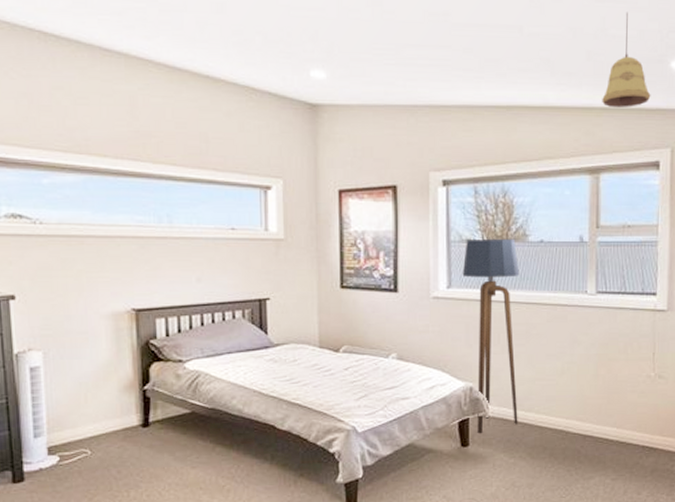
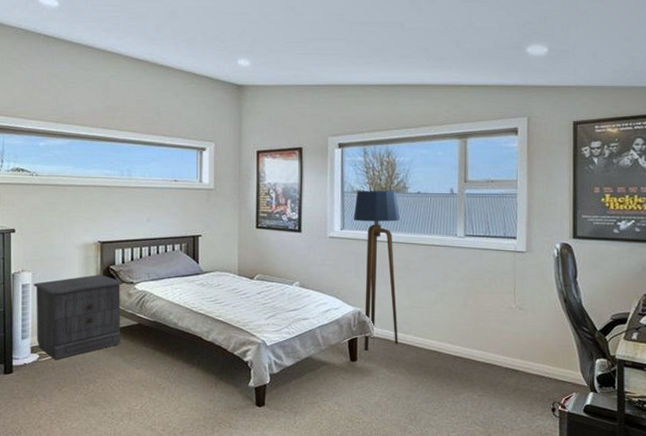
nightstand: none [45,352,169,463] -> present [33,275,123,360]
pendant light: present [602,12,651,108] -> none [469,9,510,86]

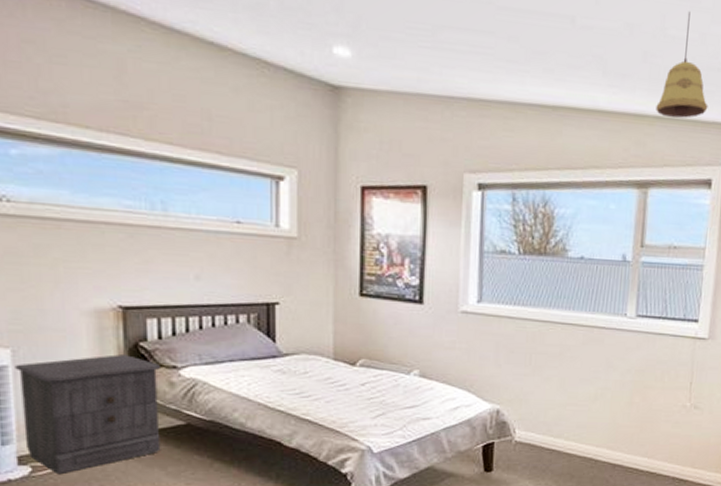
floor lamp: present [353,191,400,351] -> none [494,251,556,459]
pendant light: none [469,9,510,86] -> present [656,11,708,119]

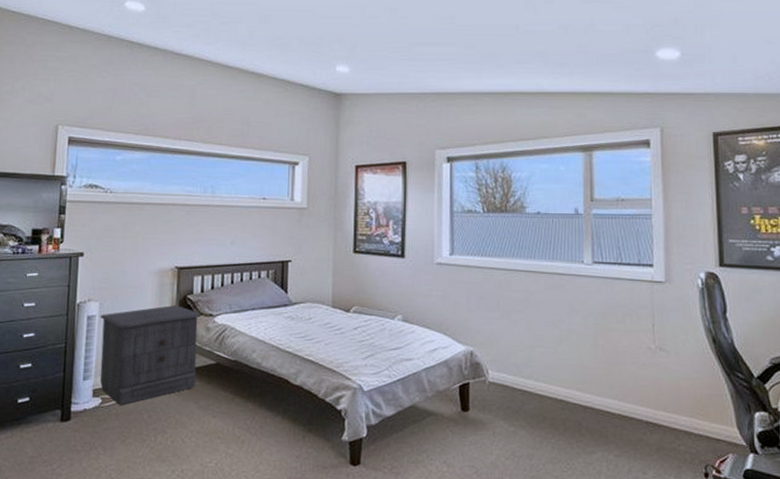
pendant light: present [656,11,708,119] -> none [592,10,639,93]

